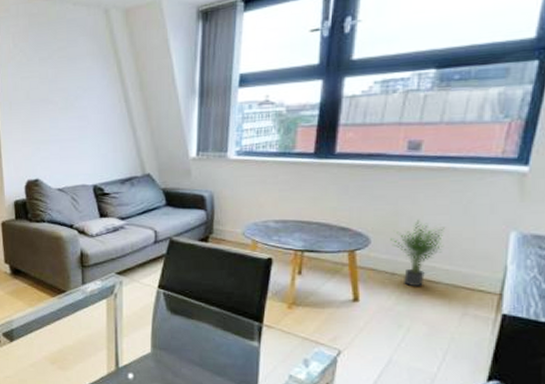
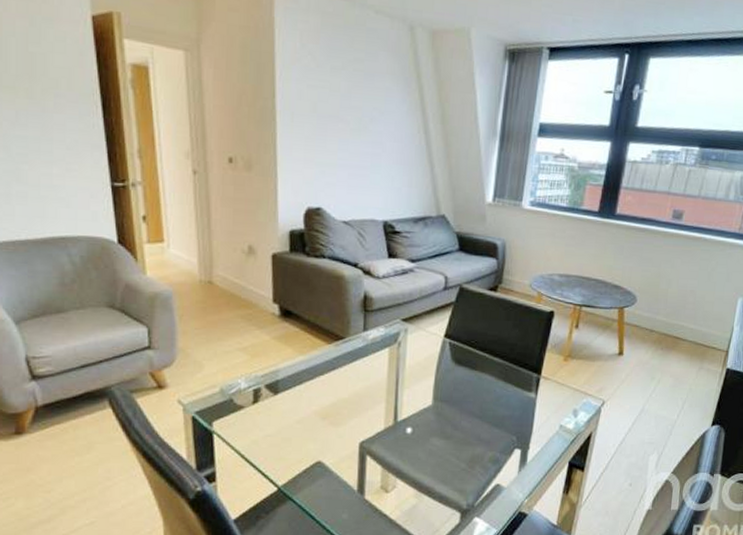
potted plant: present [390,220,444,287] -> none [652,283,693,343]

